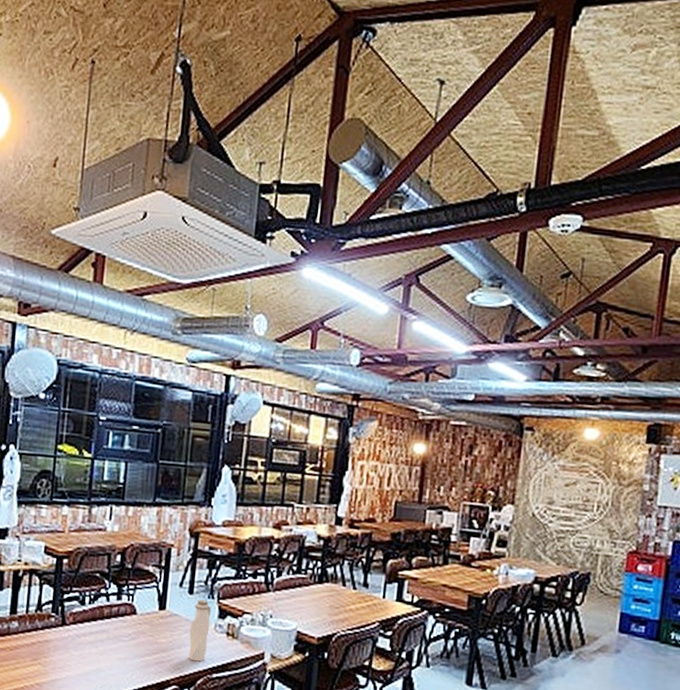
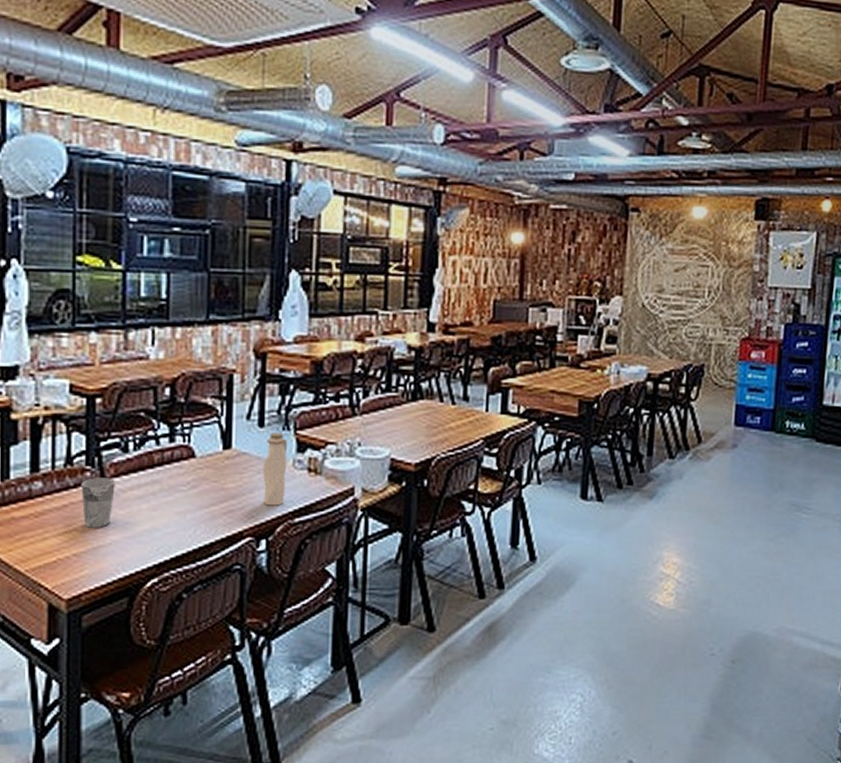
cup: none [46,623,73,665] -> present [81,478,115,528]

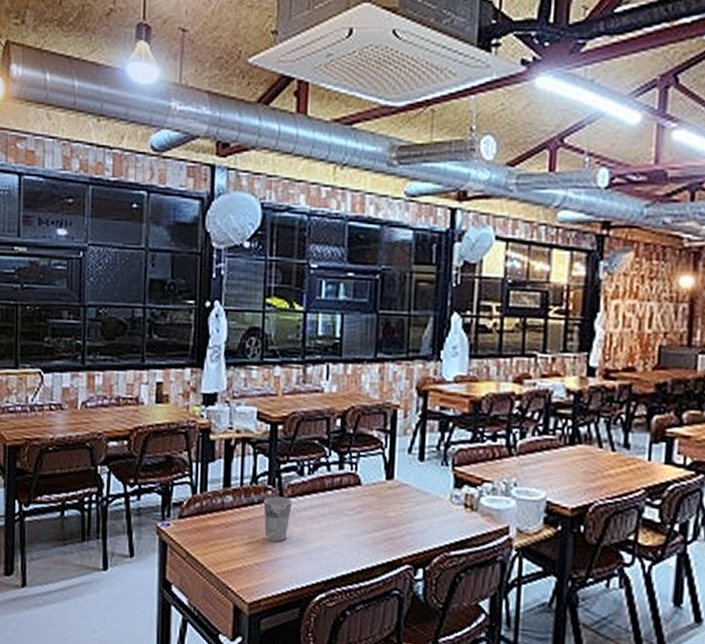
water bottle: present [263,432,288,506] -> none [422,467,446,538]

